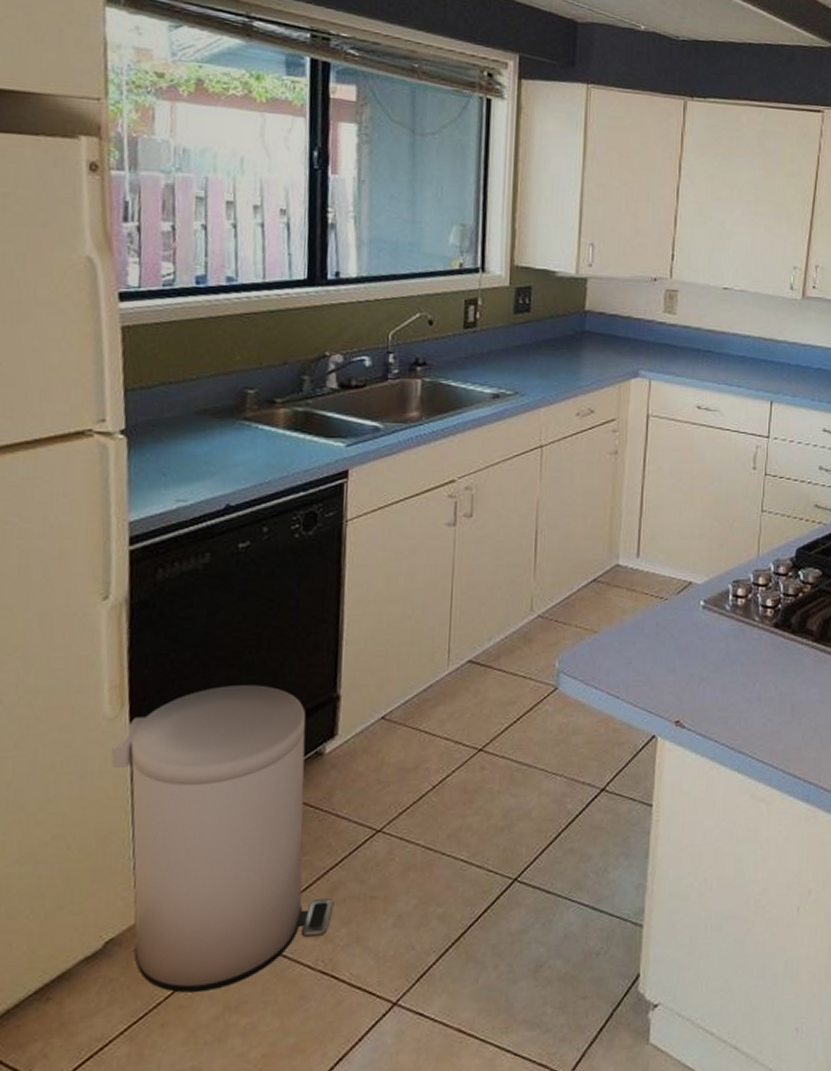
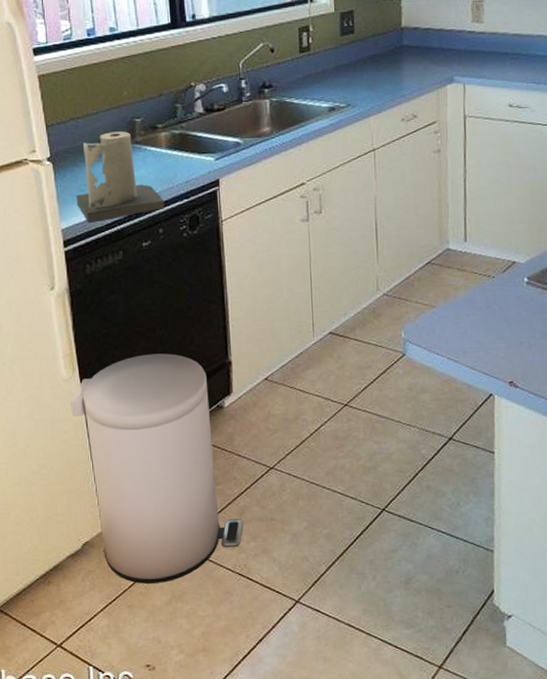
paper towel roll: none [154,403,274,516] -> present [76,131,164,223]

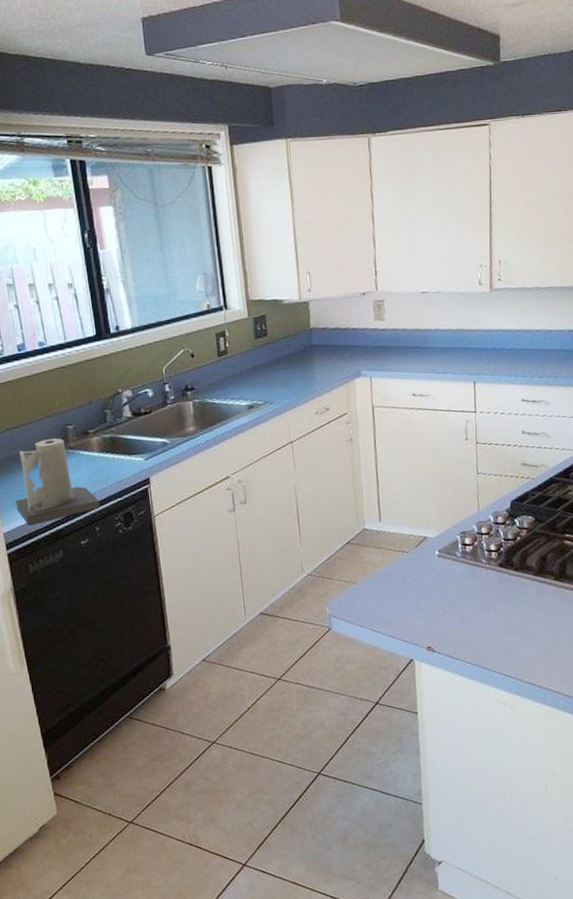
pedal bin: present [71,353,244,584] -> none [21,642,191,860]

